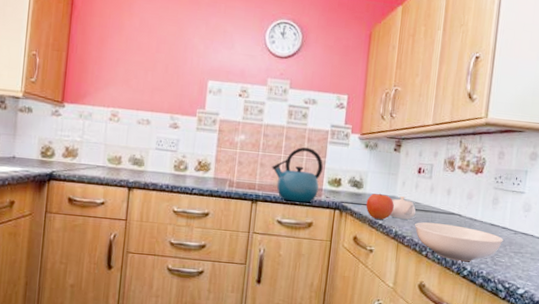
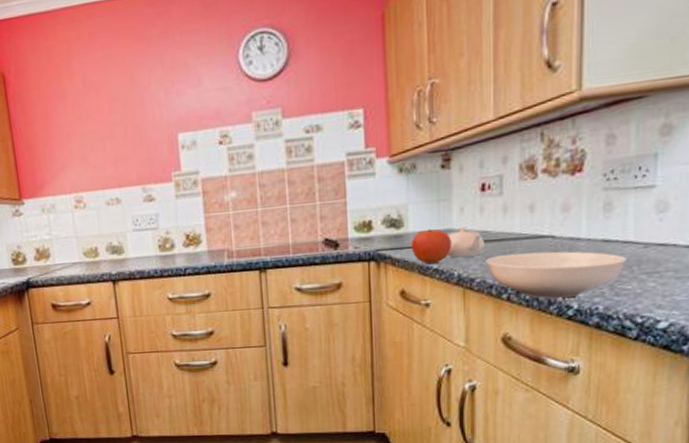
kettle: present [271,147,323,203] -> none [276,189,344,262]

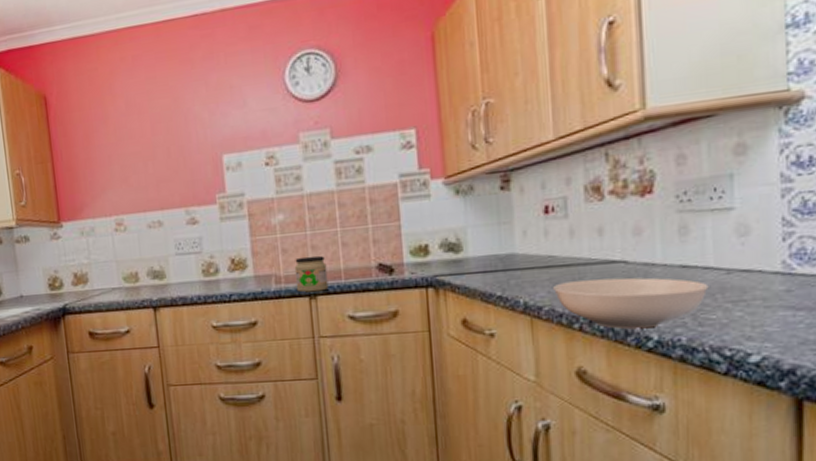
jar: none [245,231,278,267] -> present [294,255,329,293]
fruit: present [411,229,453,264] -> none [471,253,517,290]
teapot: present [446,227,486,258] -> none [509,251,553,284]

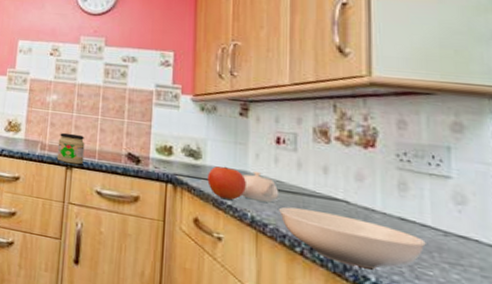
fruit: none [471,253,517,290] -> present [207,166,247,200]
teapot: none [509,251,553,284] -> present [241,171,279,203]

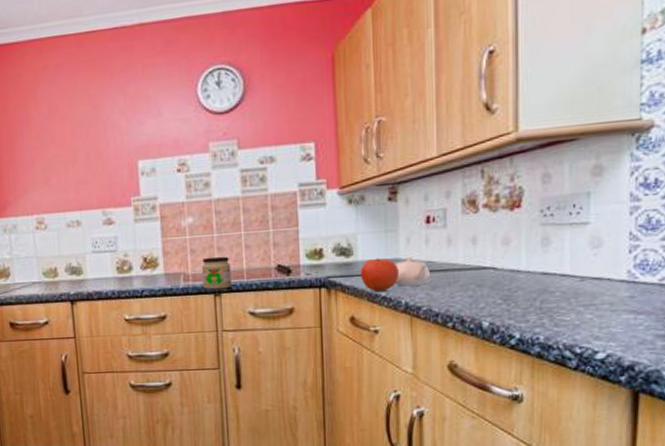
bowl: present [279,207,426,270] -> none [431,282,565,329]

